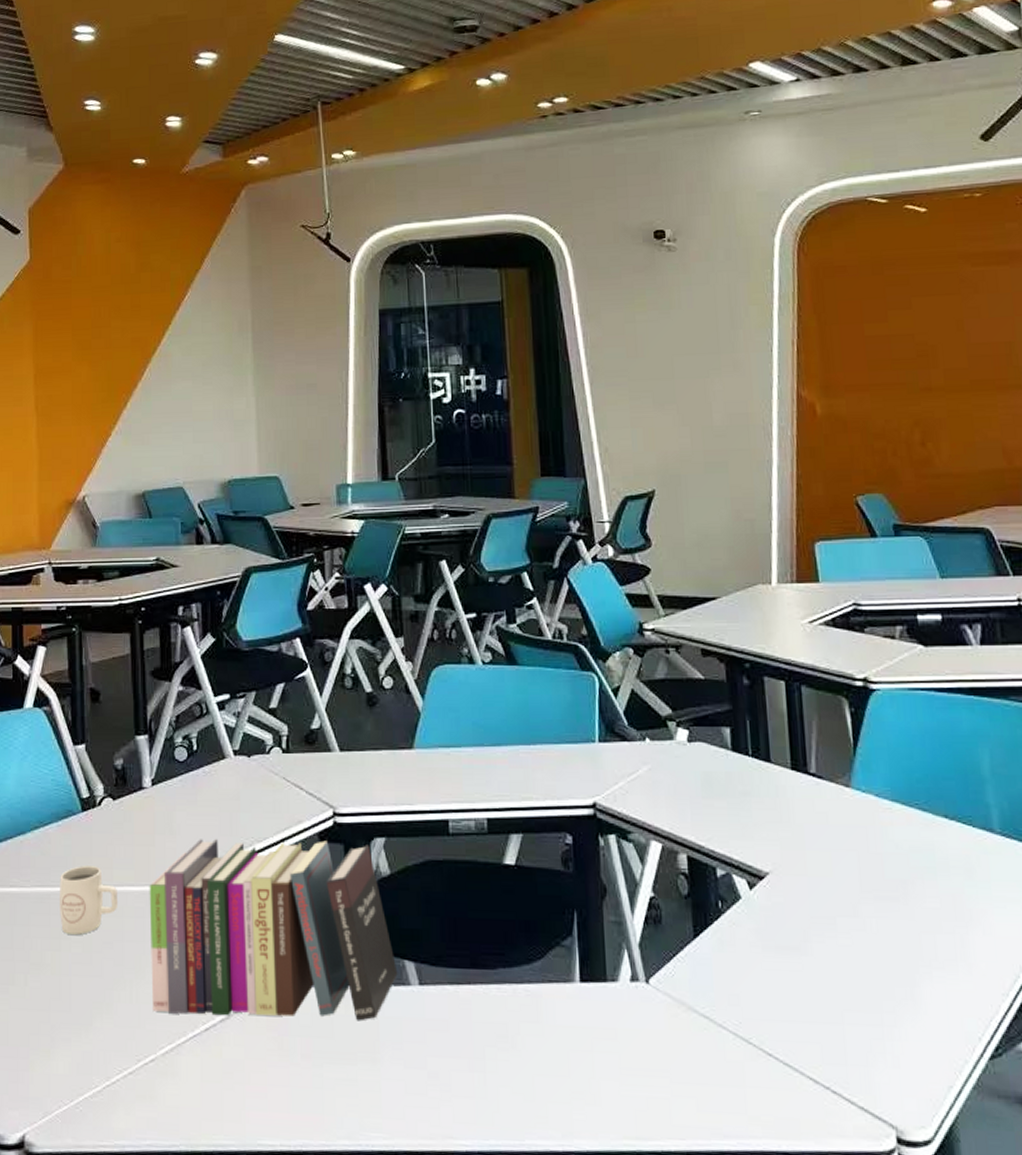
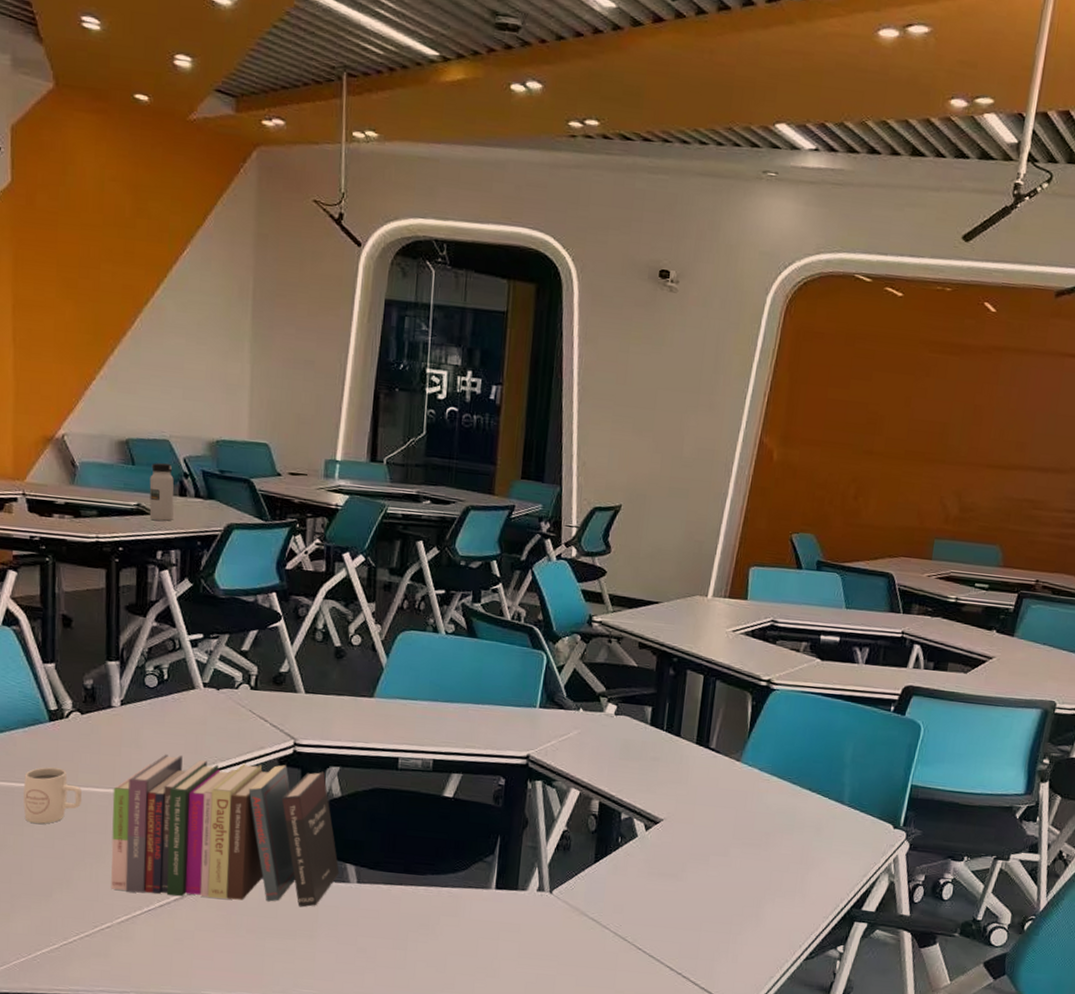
water bottle: none [167,511,192,574] -> present [149,462,174,521]

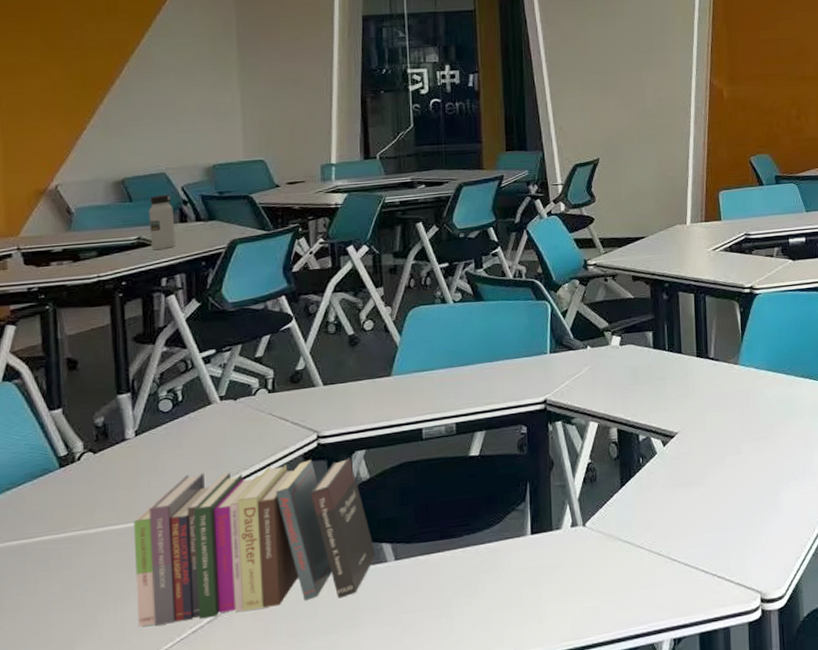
mug: present [23,767,82,825] -> none [36,513,101,578]

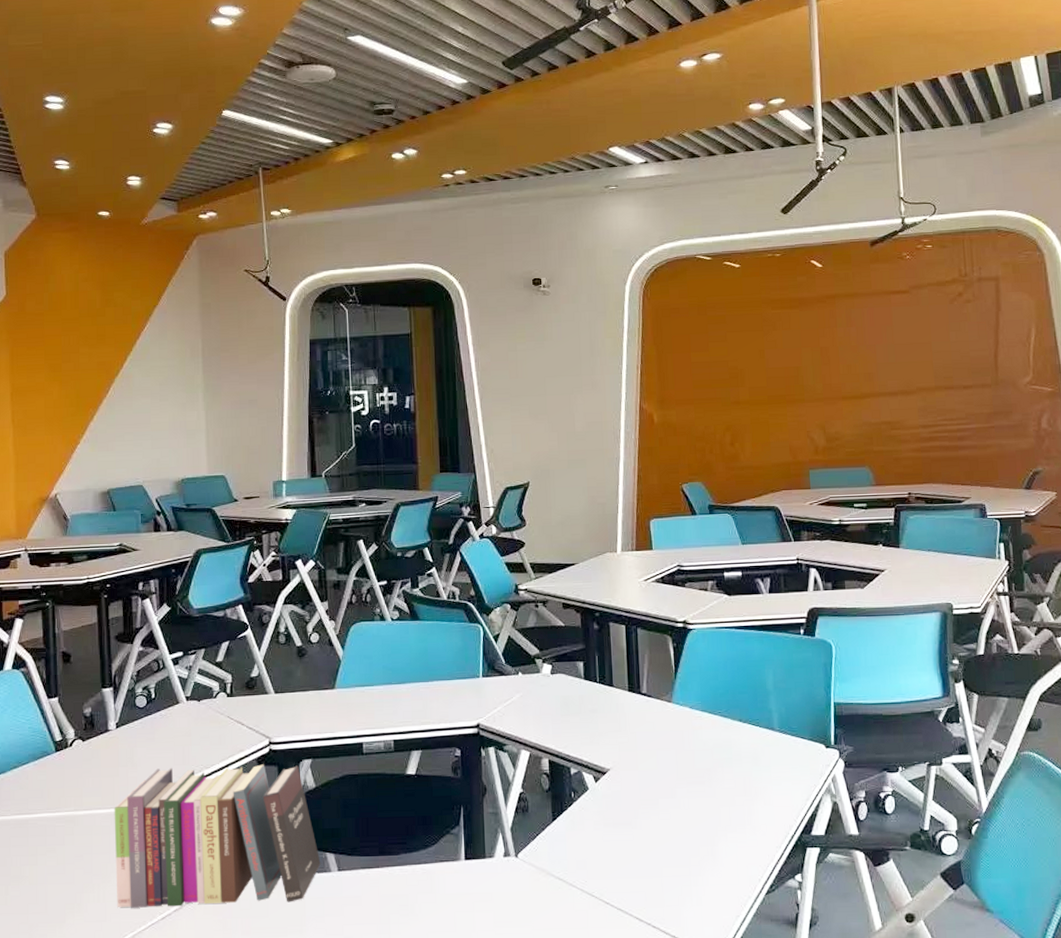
water bottle: present [148,194,175,251] -> none [129,505,150,557]

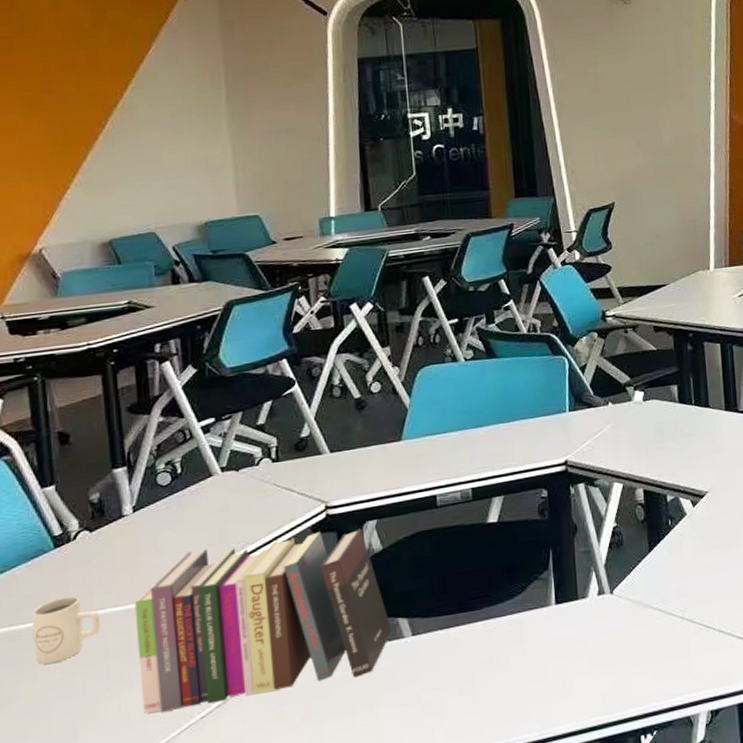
mug: none [36,795,88,852] -> present [32,595,101,665]

